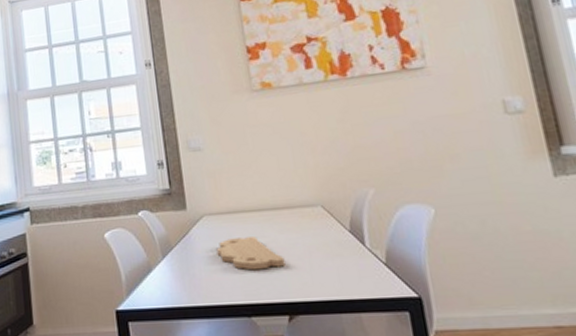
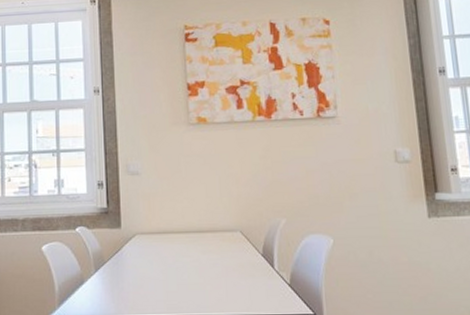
cutting board: present [216,237,285,271] -> none [145,256,205,286]

